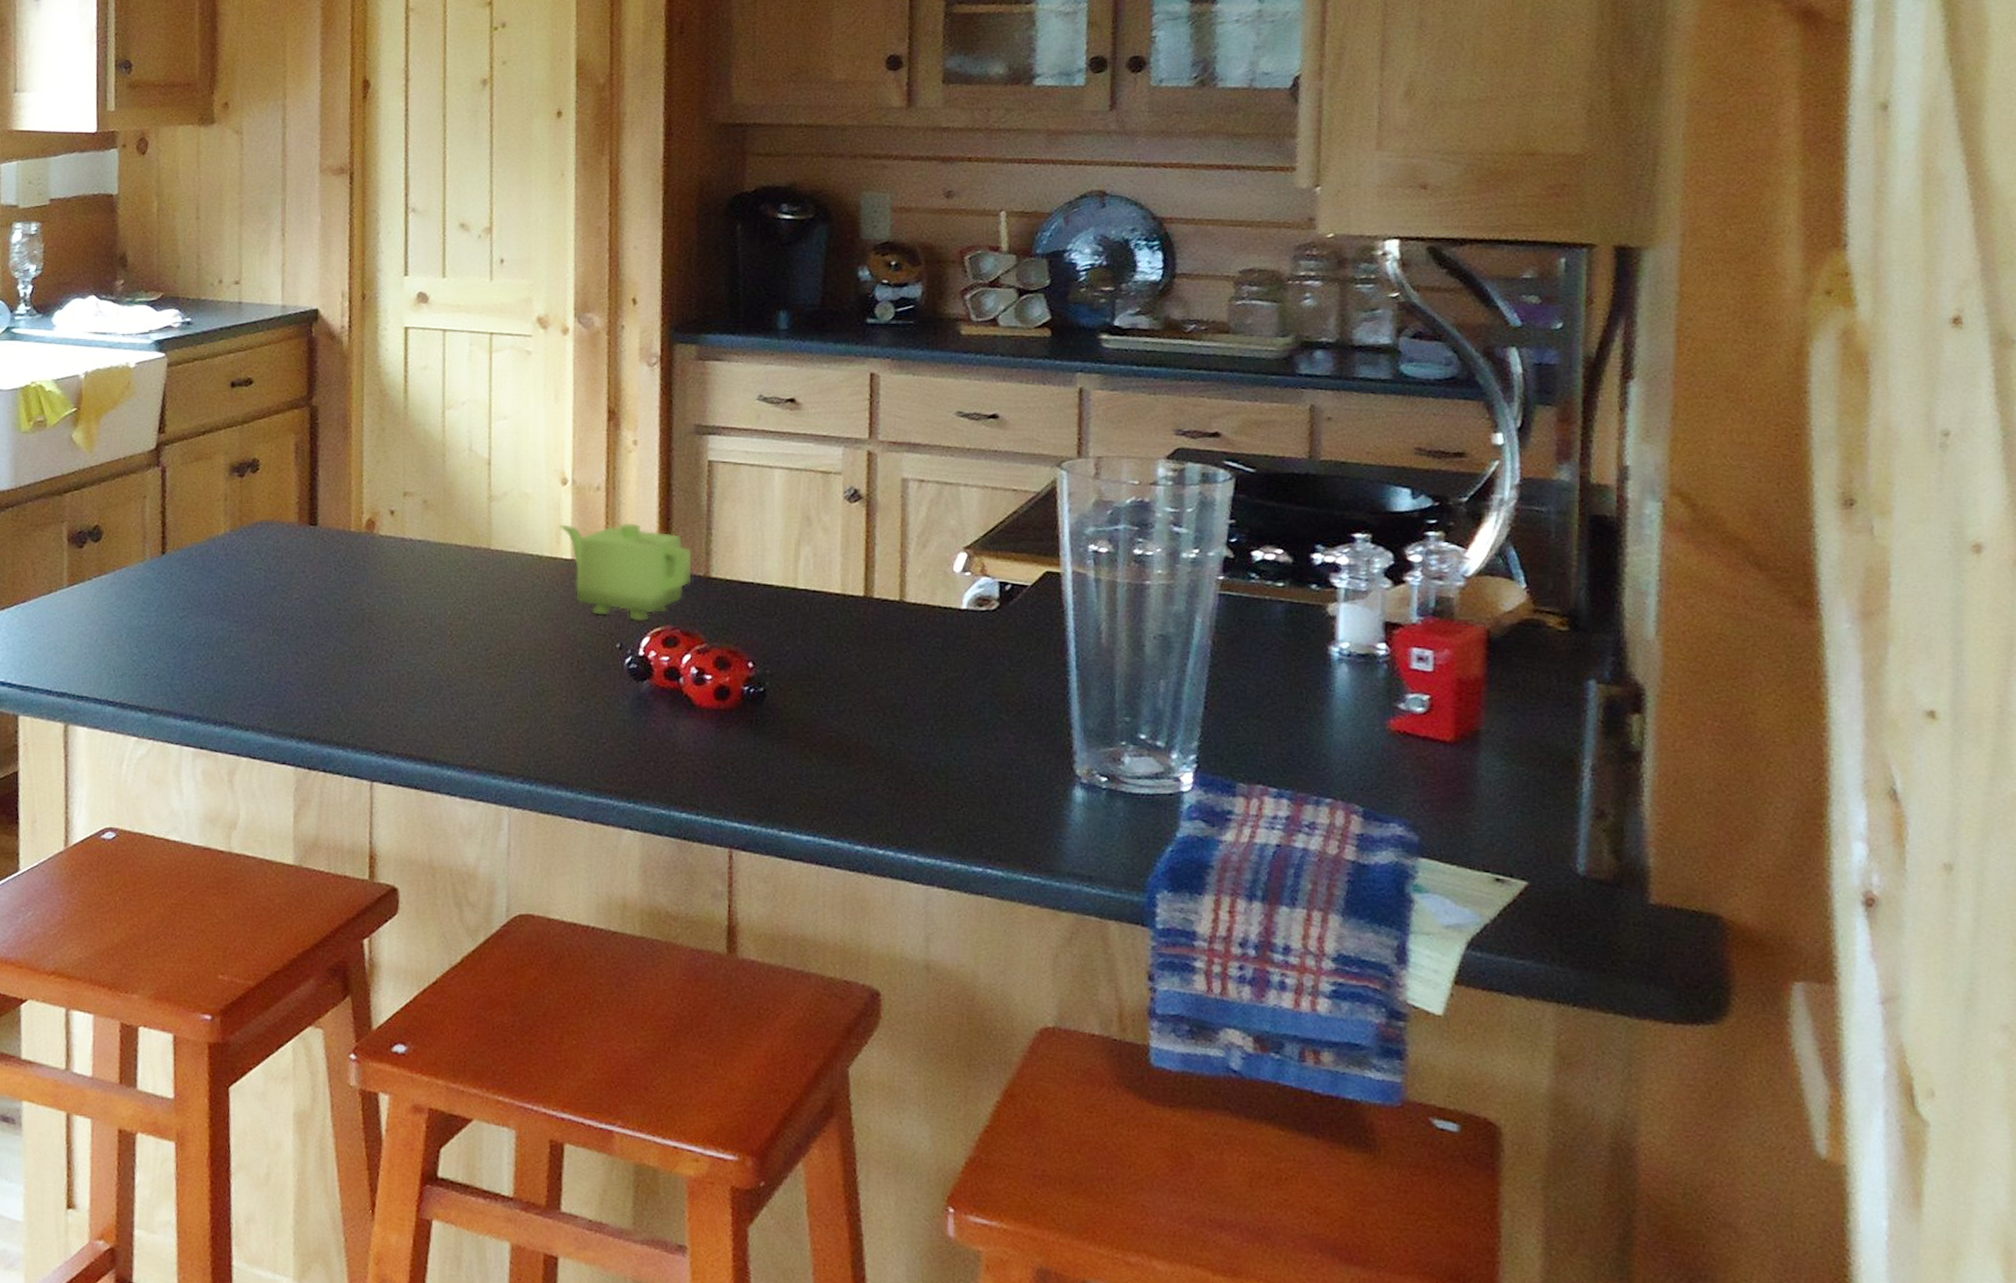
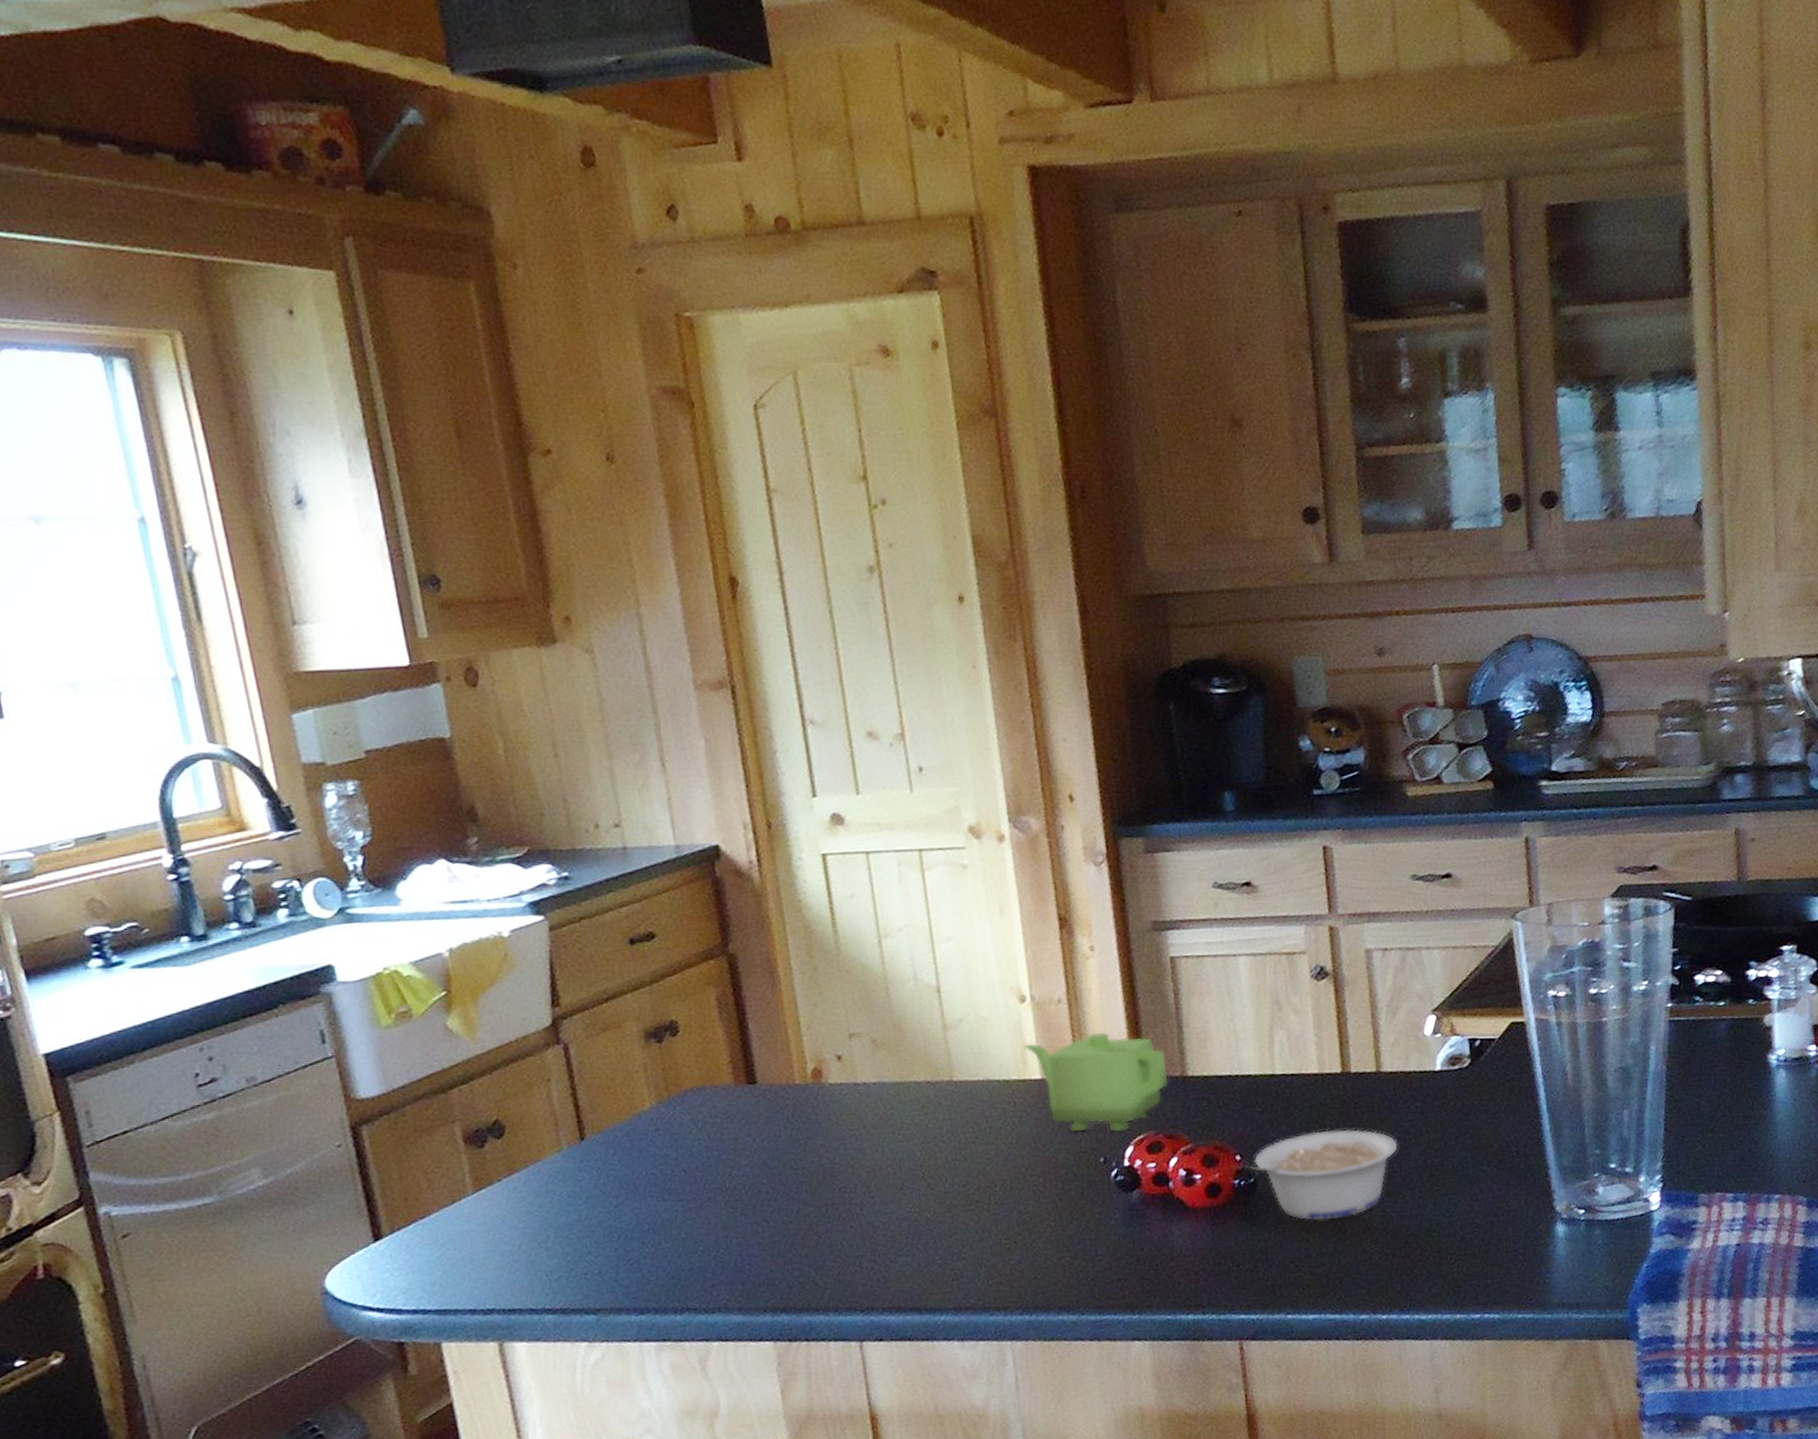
legume: none [757,651,914,743] -> present [1246,1129,1398,1221]

